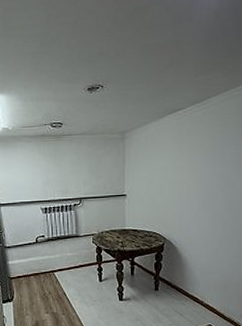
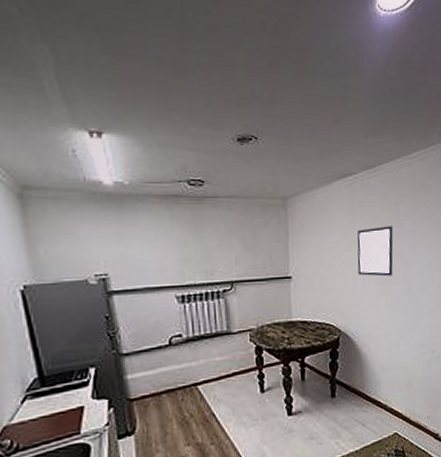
wall art: none [182,151,218,195] -> present [357,226,394,277]

